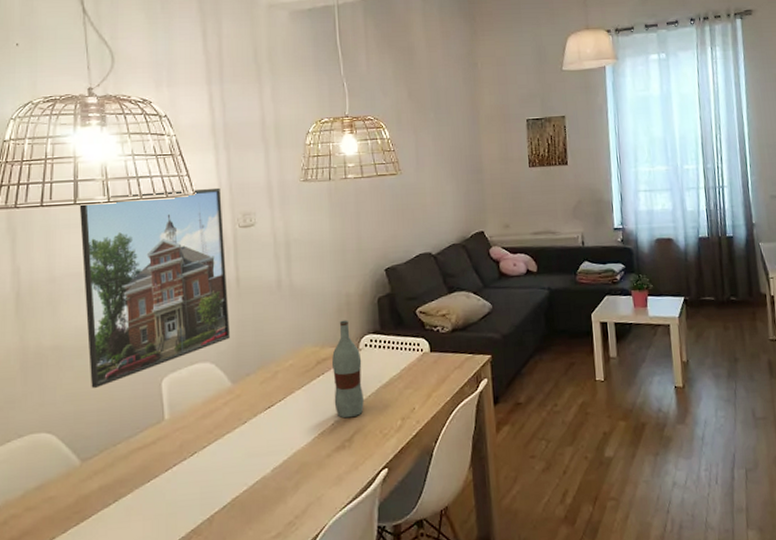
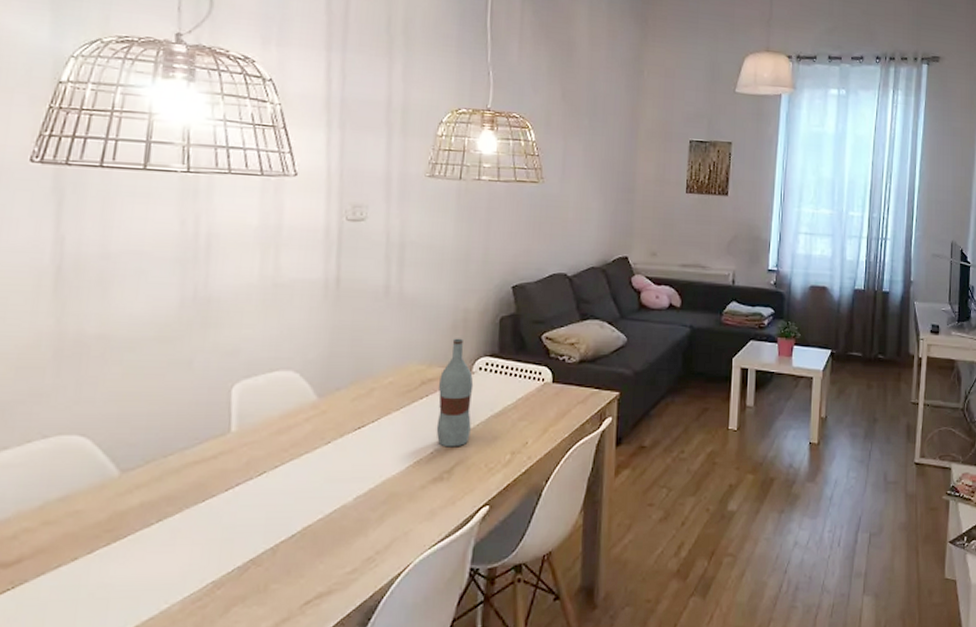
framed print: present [79,187,230,389] -> none [142,165,329,389]

